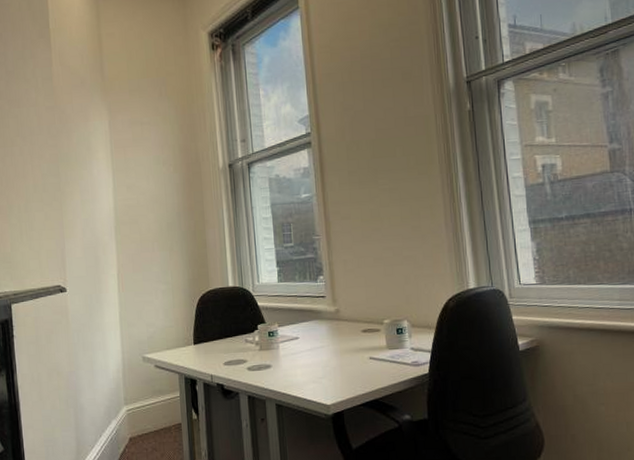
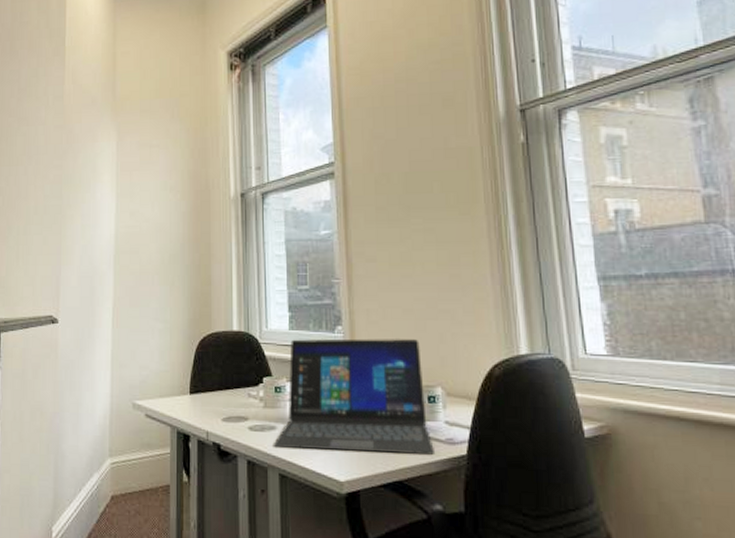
laptop: none [269,282,403,383] -> present [273,338,434,455]

